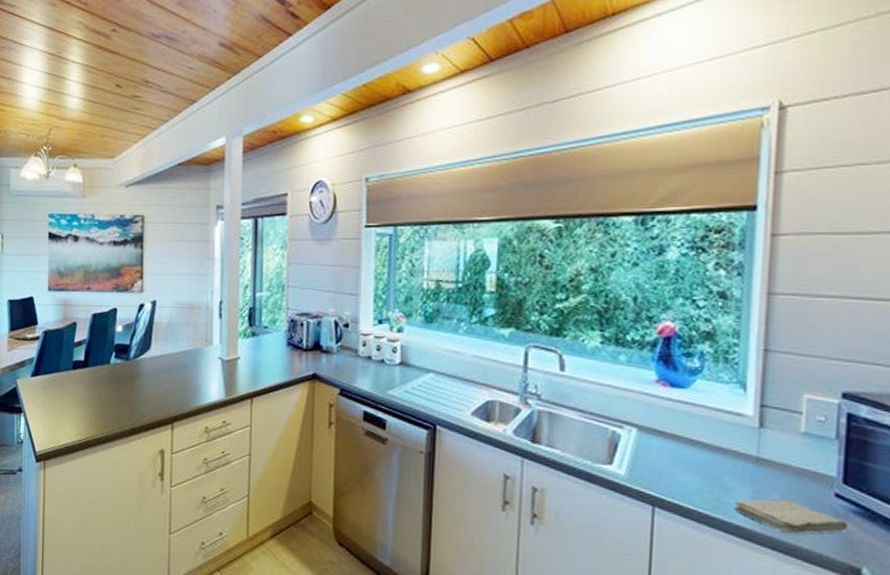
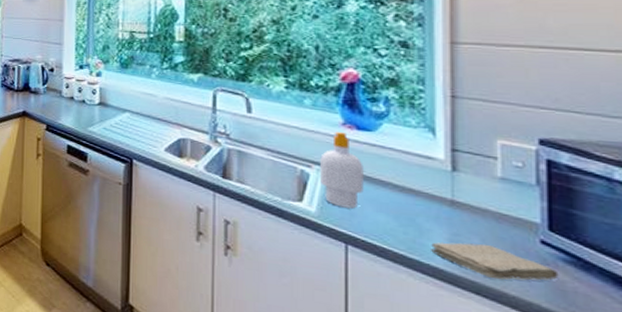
soap bottle: none [631,390,675,470] -> present [320,132,364,209]

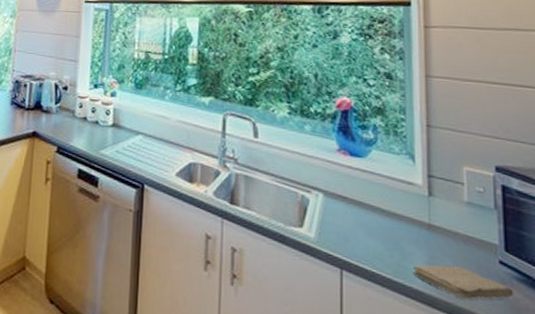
soap bottle: present [320,132,364,209] -> none [319,158,356,234]

